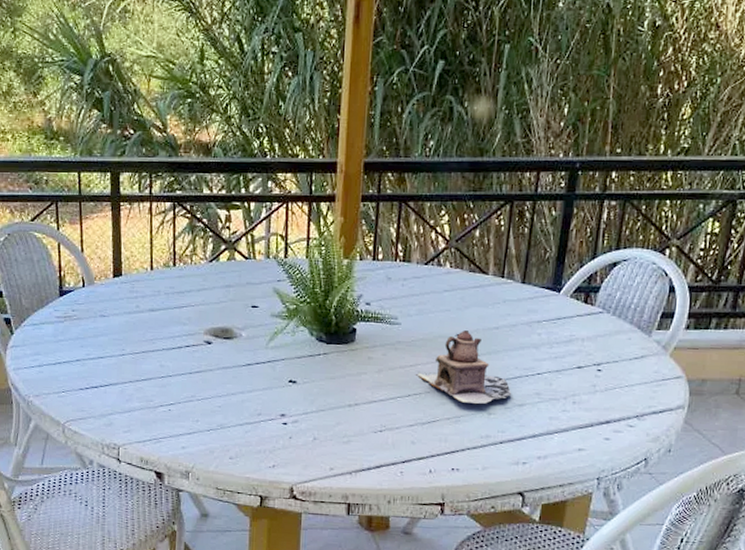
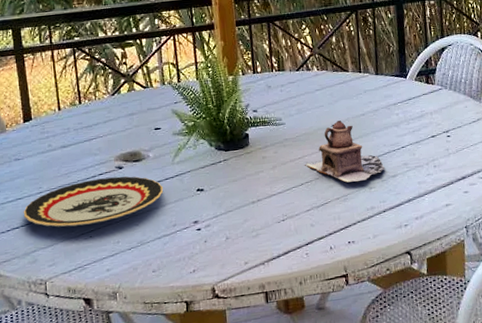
plate: none [103,350,253,397] -> present [23,176,164,227]

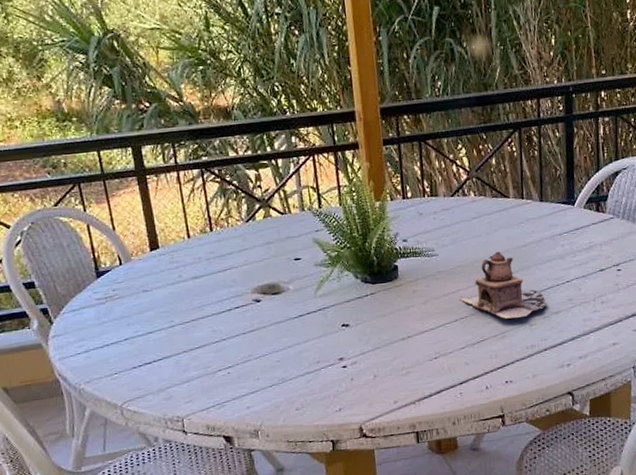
plate: present [23,176,164,227] -> none [155,309,306,363]

